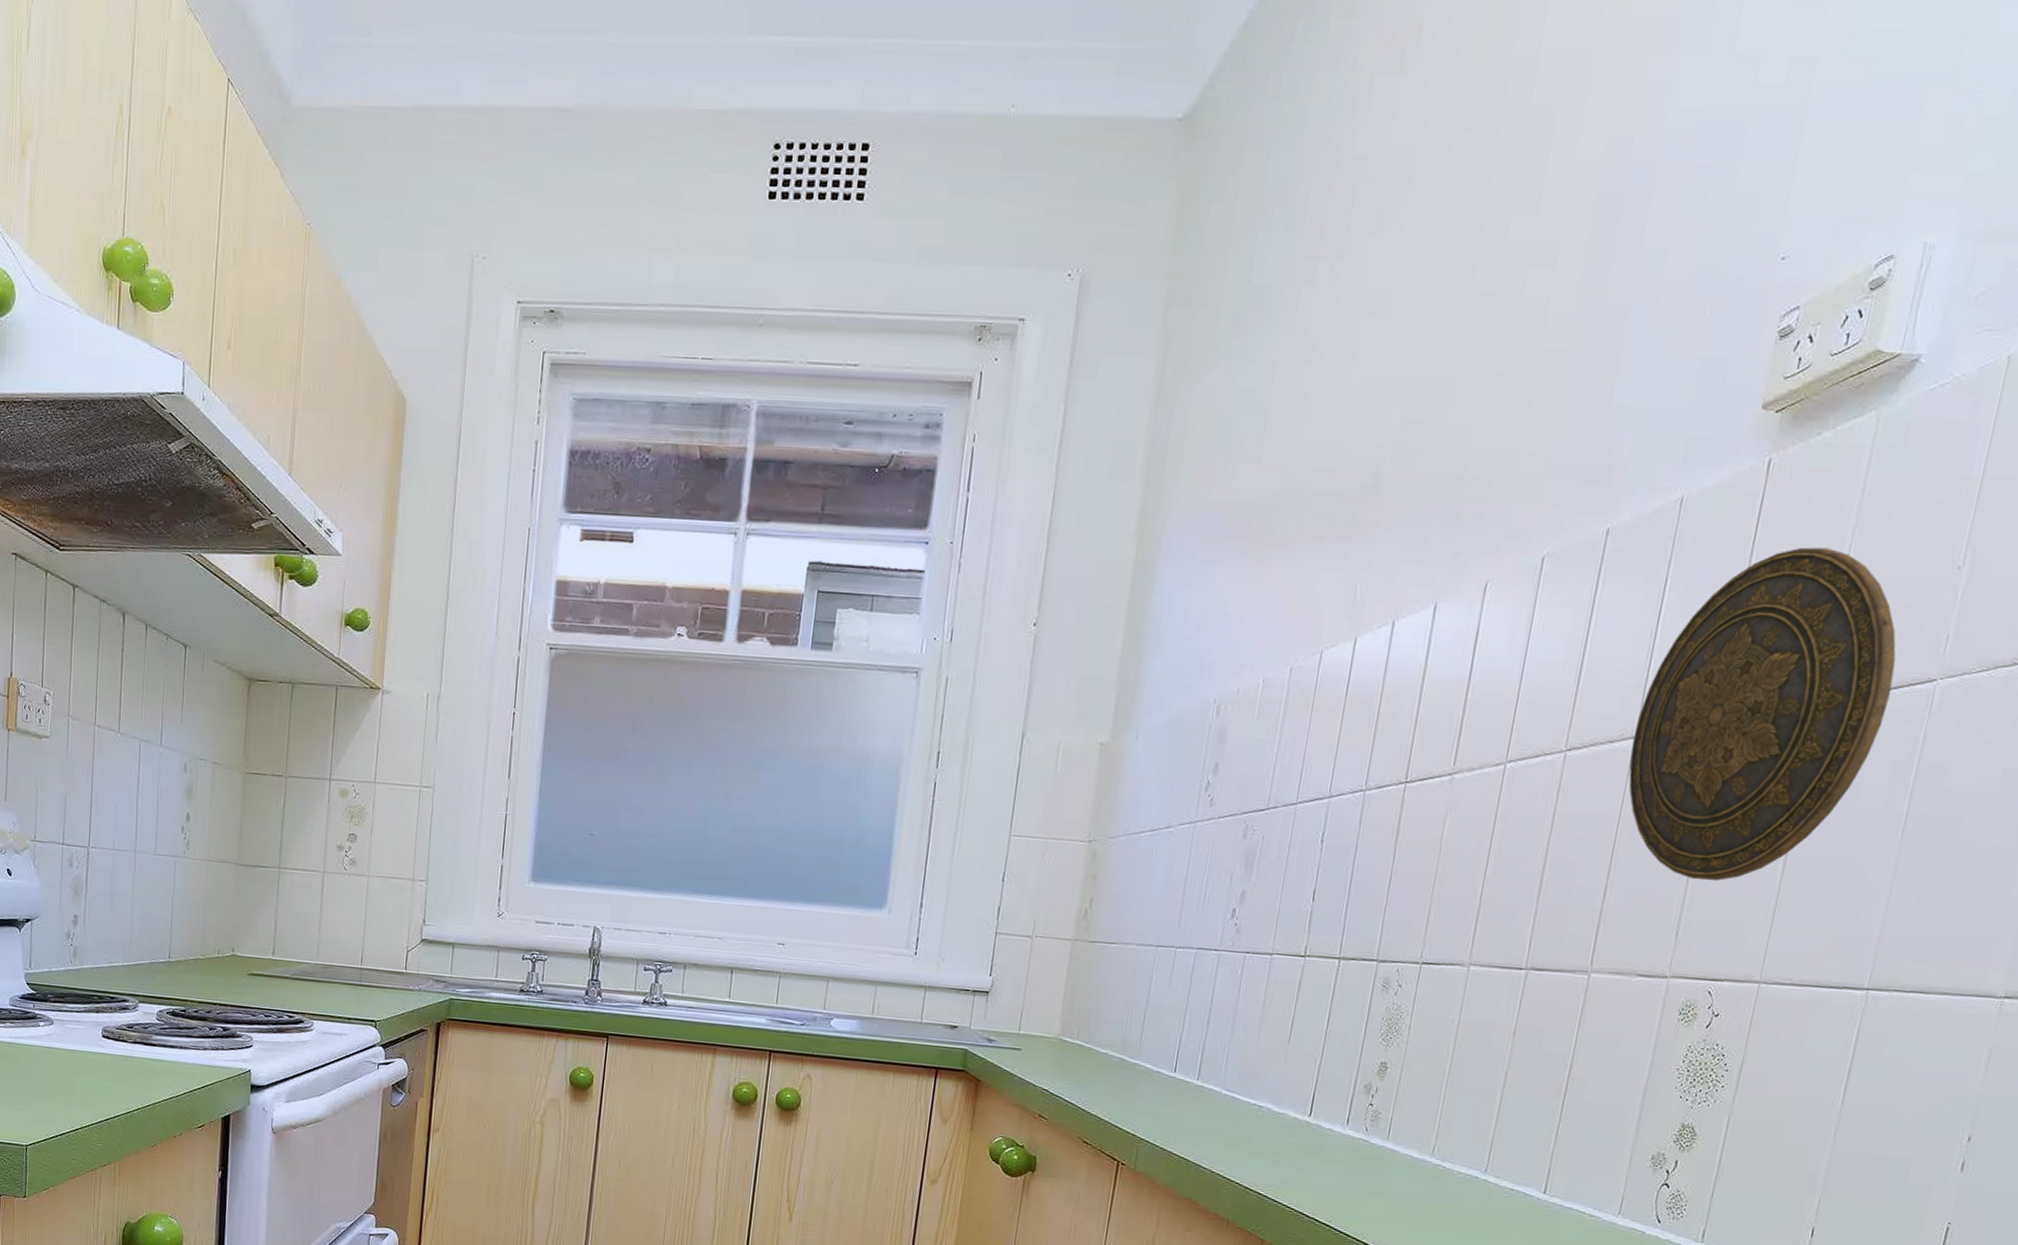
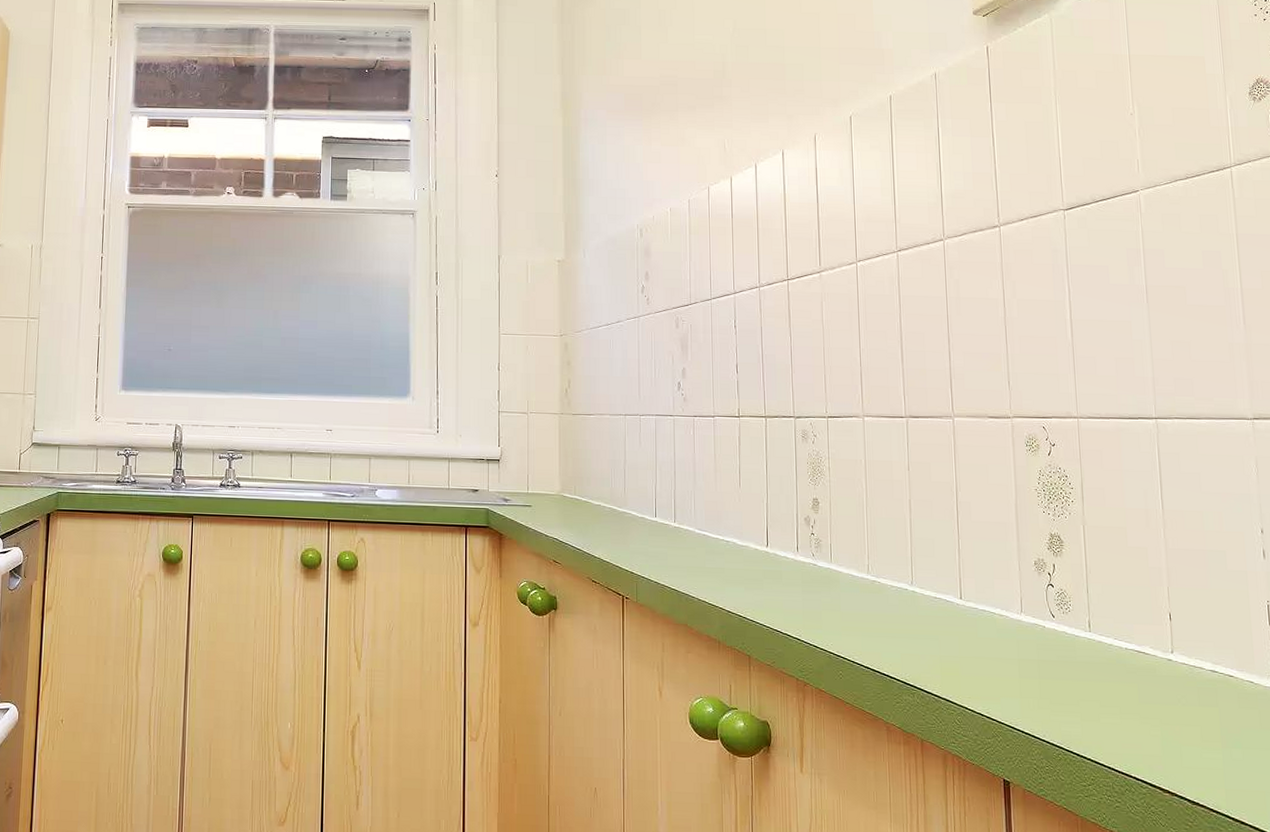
decorative plate: present [1628,547,1896,882] -> none [942,104,1111,343]

